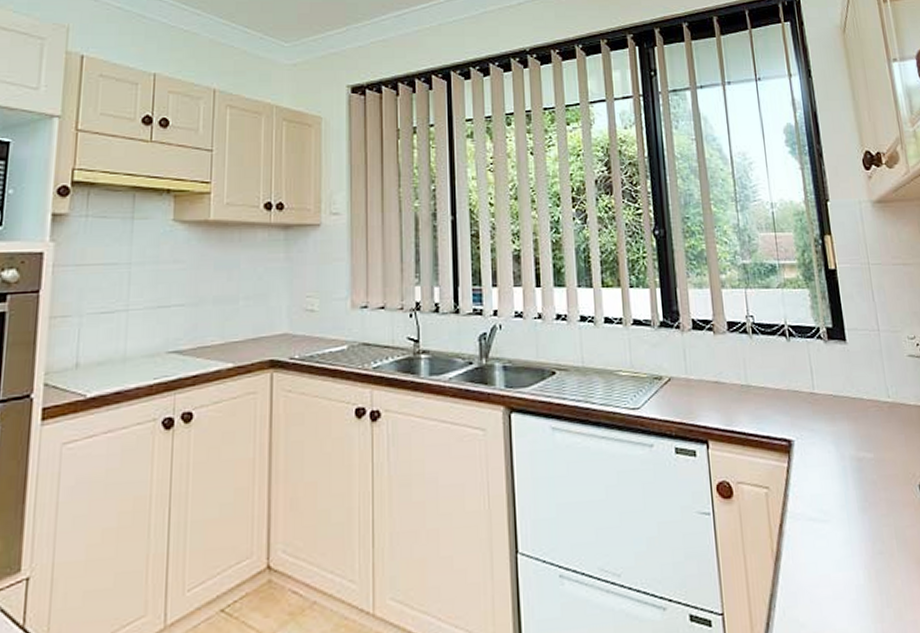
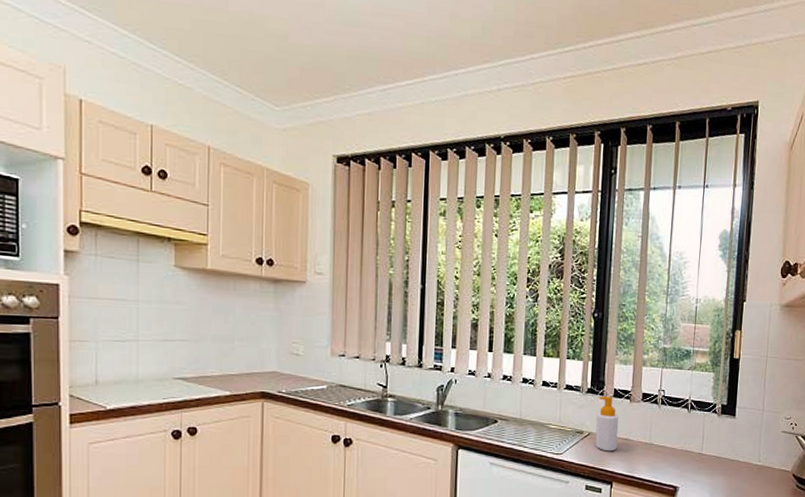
soap bottle: none [675,330,707,401] -> present [595,396,619,452]

